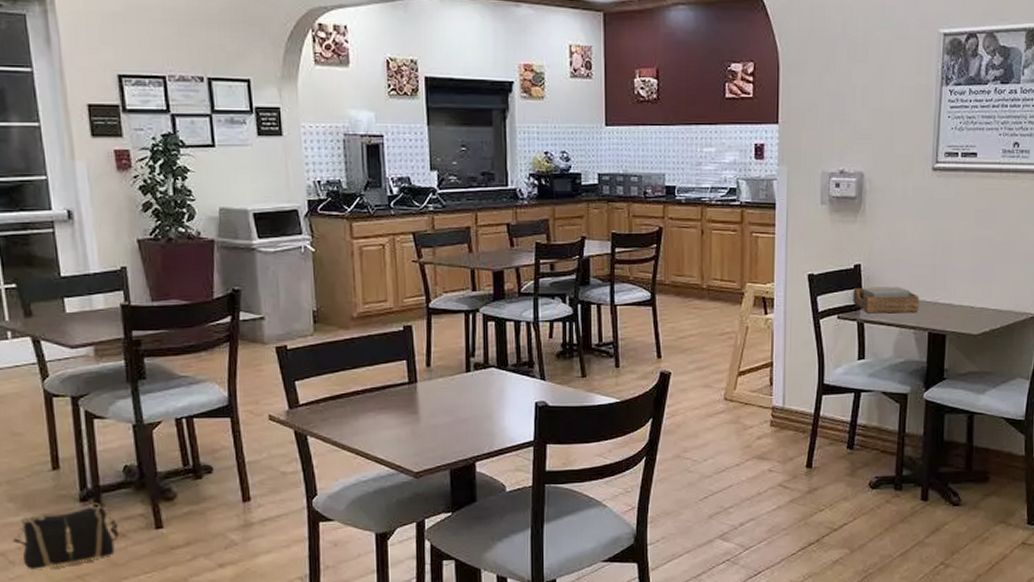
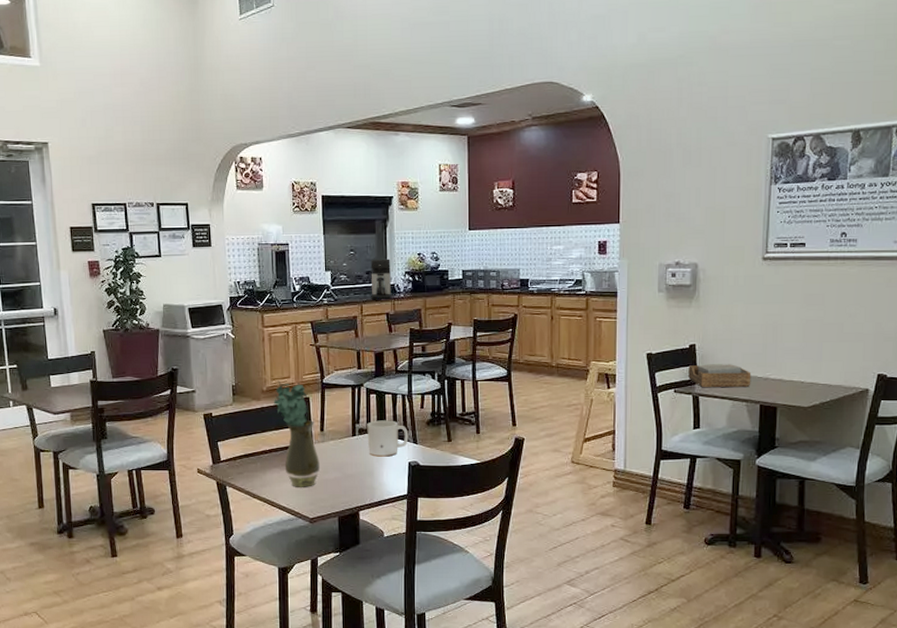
handbag: present [13,502,120,569] -> none [10,535,85,585]
vase: none [366,305,426,435] -> present [273,380,320,487]
mug: none [484,352,535,397] -> present [367,420,409,457]
coffee maker: none [487,157,513,208] -> present [370,259,392,300]

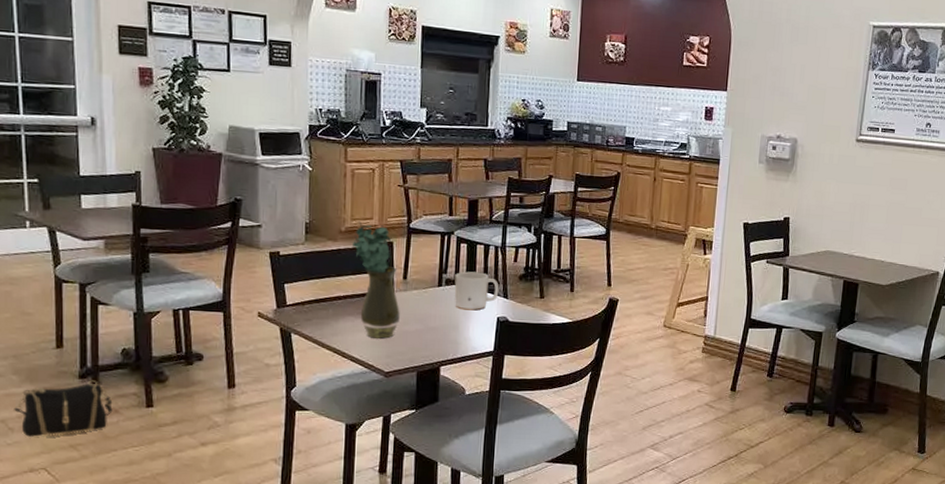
handbag: none [10,535,85,585] -> present [14,380,113,437]
coffee maker: present [370,259,392,300] -> none [469,100,492,145]
napkin holder: present [688,364,751,388] -> none [781,237,838,262]

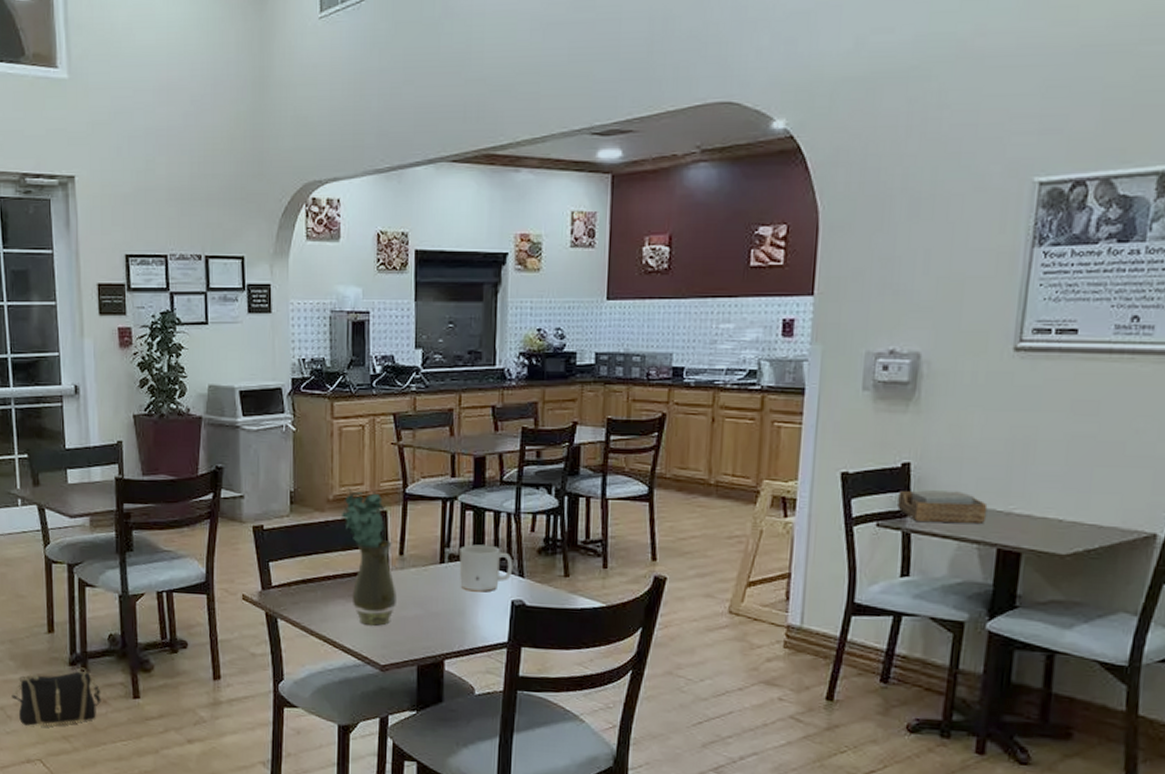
napkin holder: none [781,237,838,262] -> present [897,490,988,524]

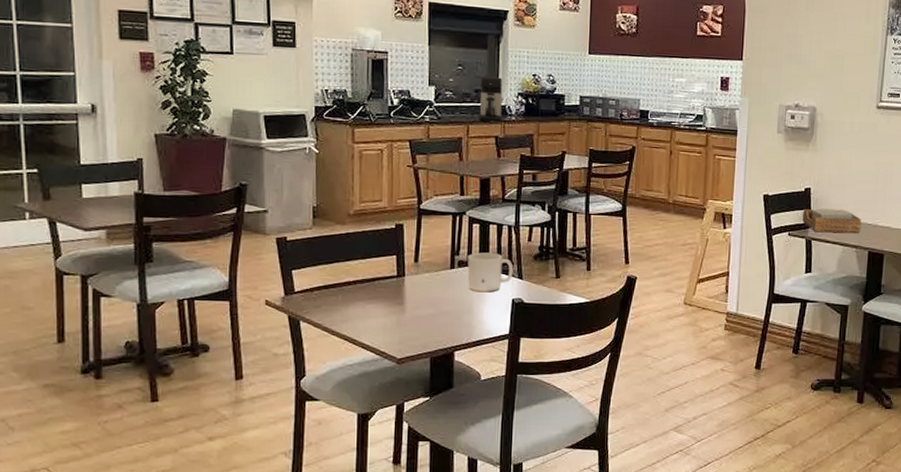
handbag: present [11,667,101,727] -> none [14,375,117,436]
vase: present [340,487,397,626] -> none [360,204,412,324]
coffee maker: none [473,334,501,389] -> present [479,76,502,122]

